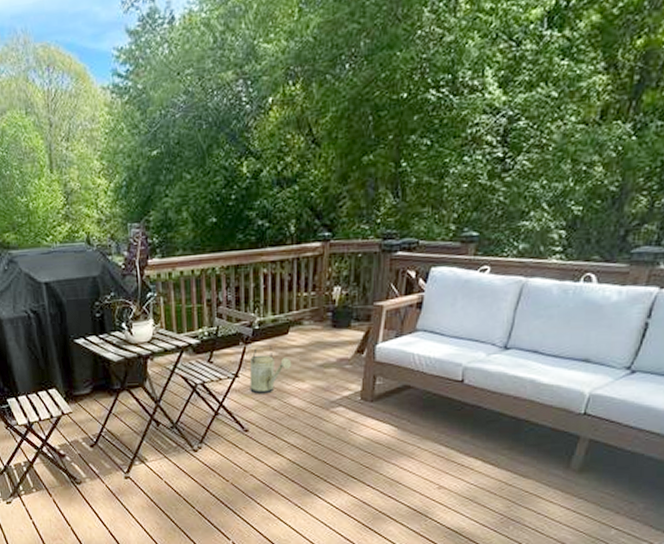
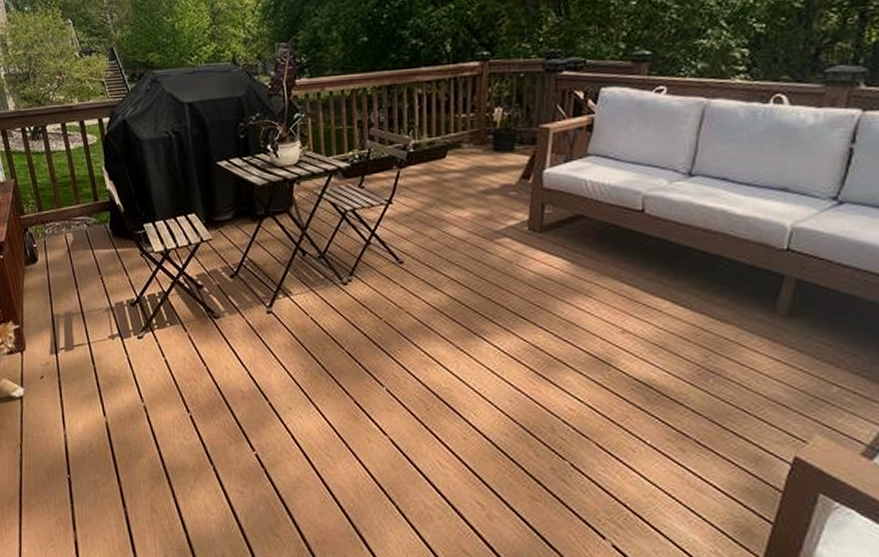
watering can: present [249,345,292,394] -> none [404,170,451,222]

